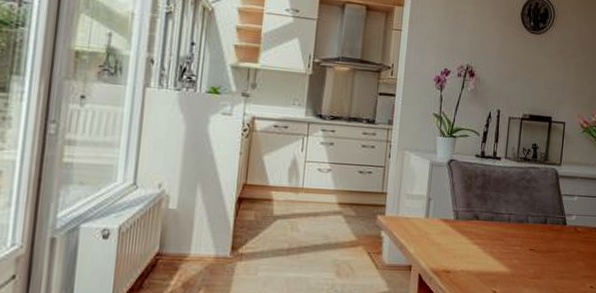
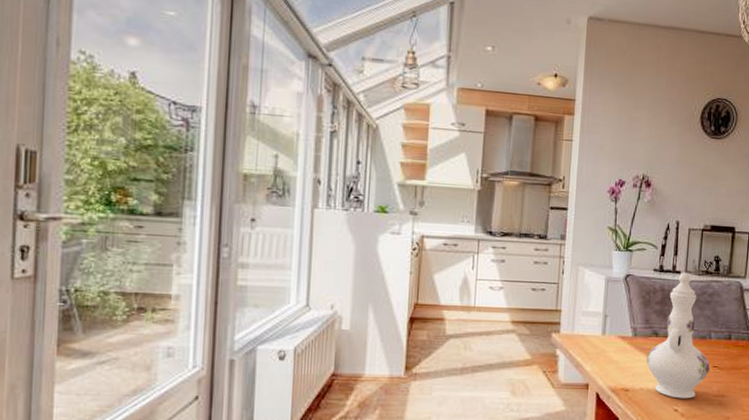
ewer: none [467,158,527,281] -> present [646,272,710,399]

